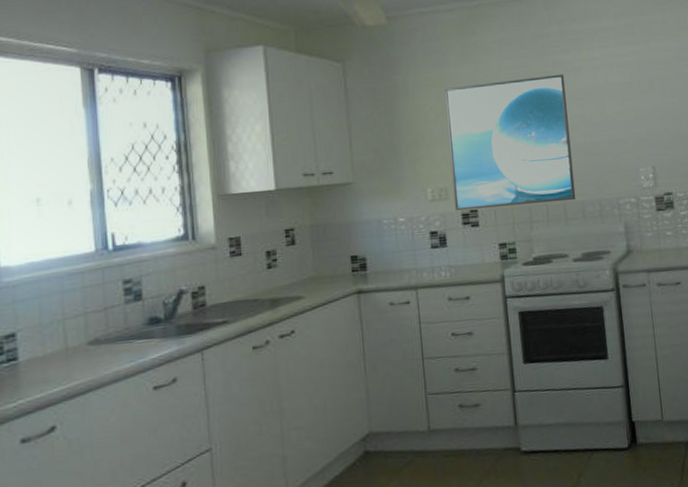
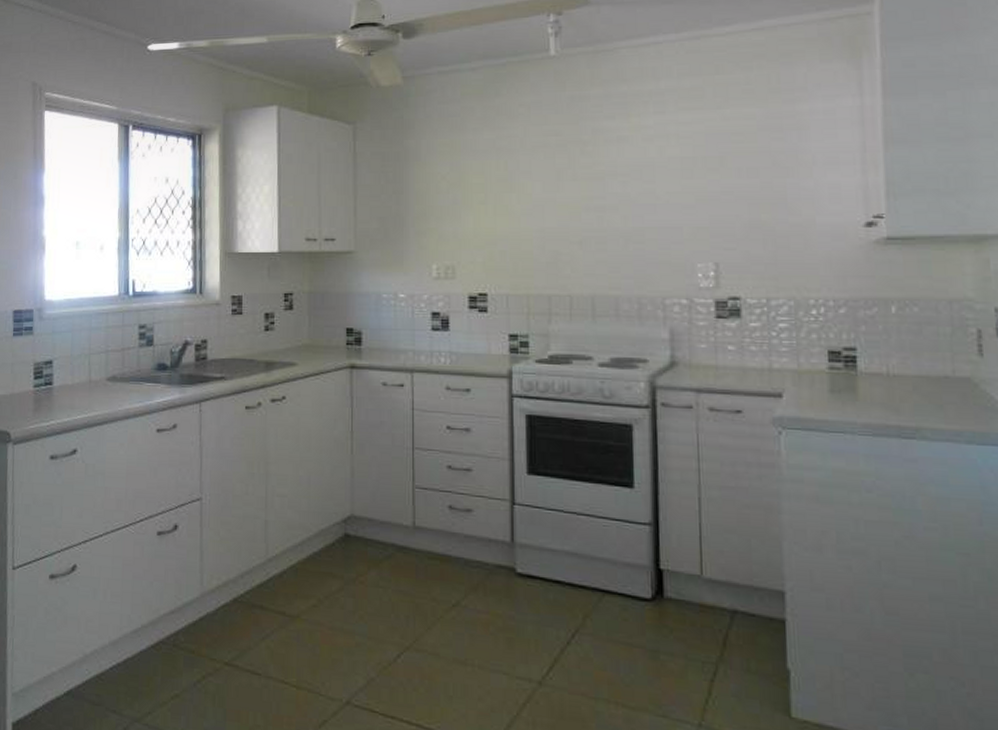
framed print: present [444,74,576,211] -> none [459,144,609,294]

